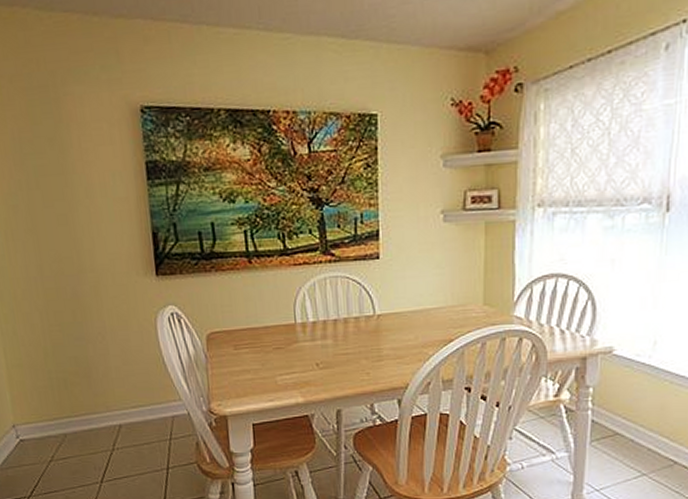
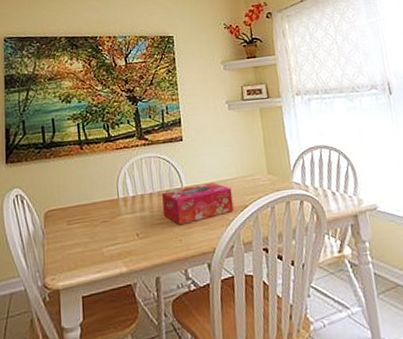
tissue box: none [348,311,436,356] -> present [161,183,234,225]

